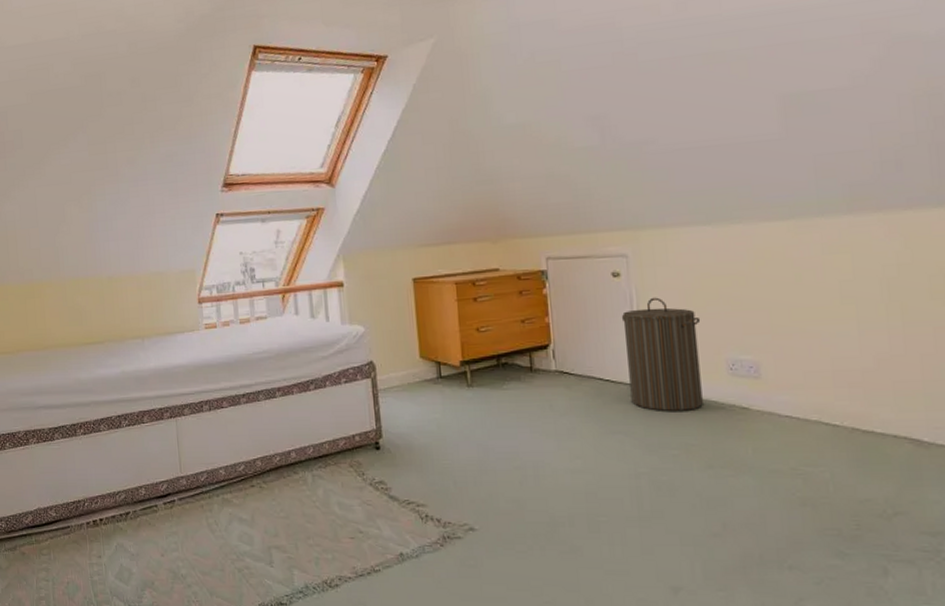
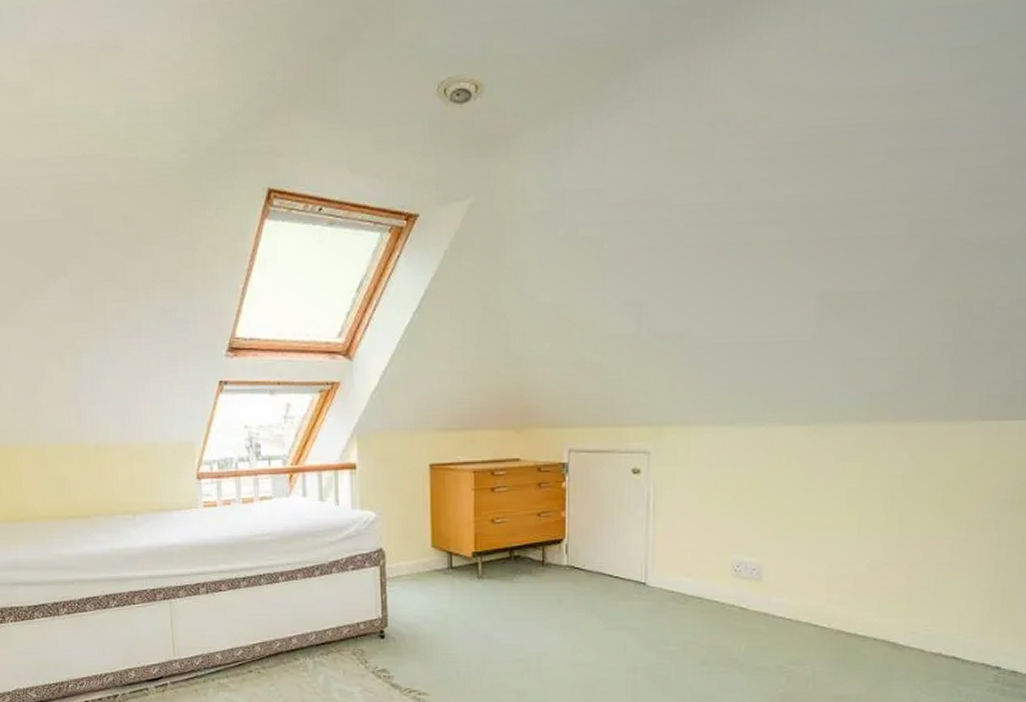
laundry hamper: present [621,297,703,411] -> none [636,496,713,609]

